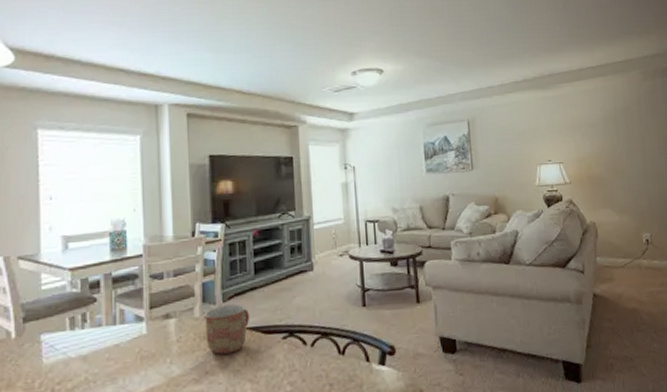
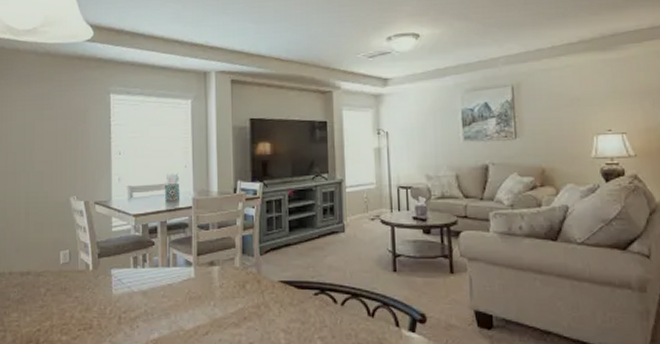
mug: present [203,304,249,355] -> none [243,258,284,303]

